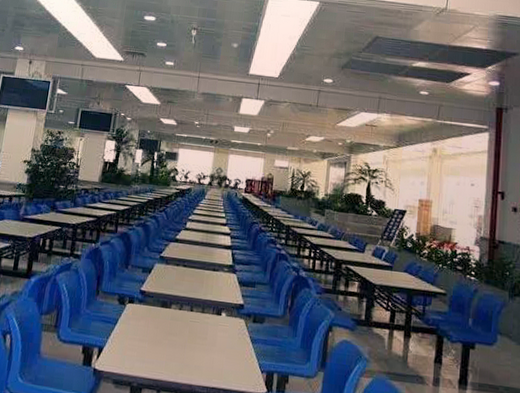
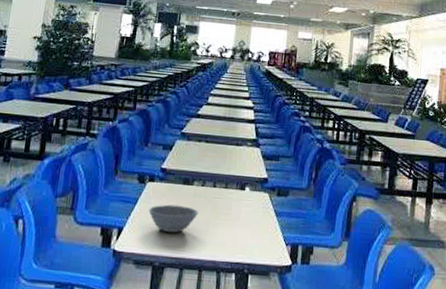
bowl: none [128,326,176,355] -> present [149,204,199,233]

